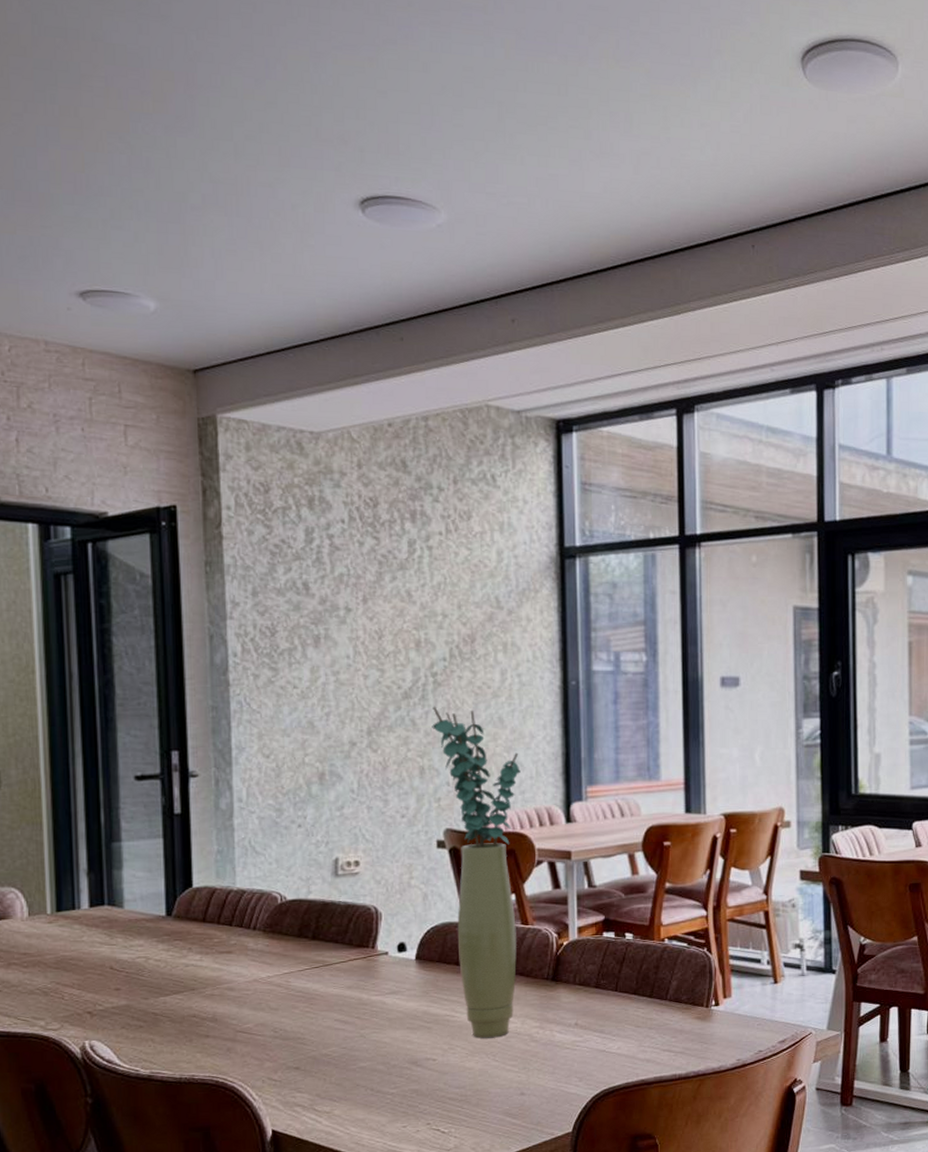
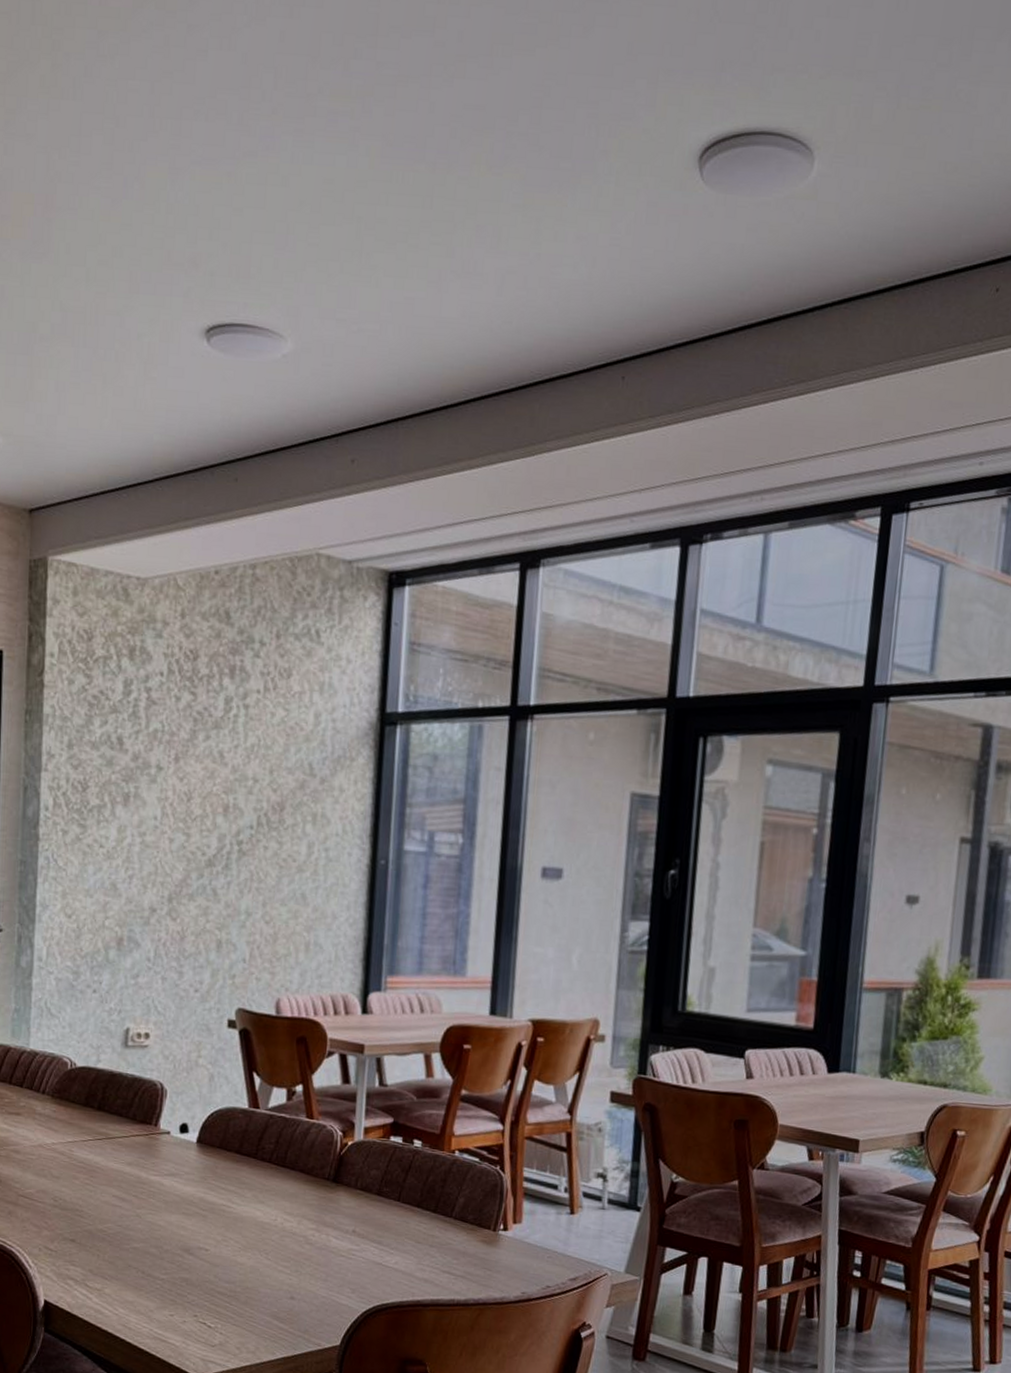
vase: present [432,706,520,1038] -> none [233,876,319,1235]

